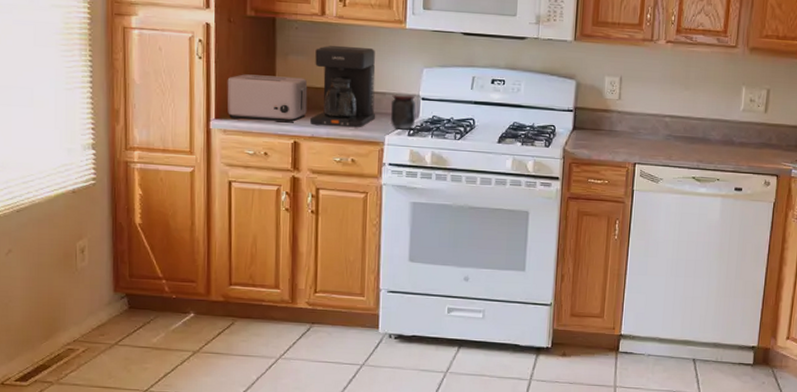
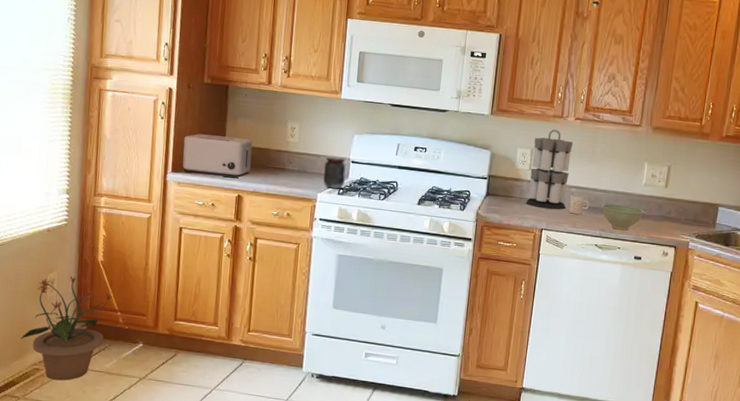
potted plant: none [49,241,157,361] -> present [20,275,114,381]
coffee maker: present [309,45,376,128] -> none [252,111,313,186]
spice rack: none [616,54,666,142] -> present [526,129,574,210]
mug: none [662,124,685,146] -> present [568,194,589,215]
bowl: none [698,132,744,161] -> present [602,203,645,231]

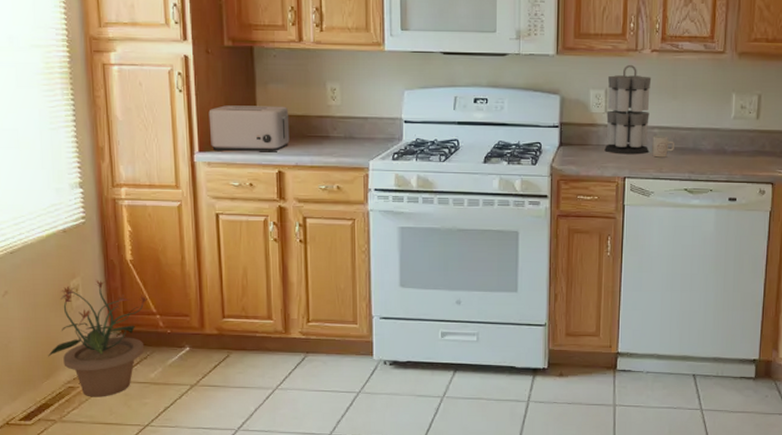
jar: present [323,155,346,189] -> none [373,116,398,154]
bowl: present [602,203,645,231] -> none [689,142,736,170]

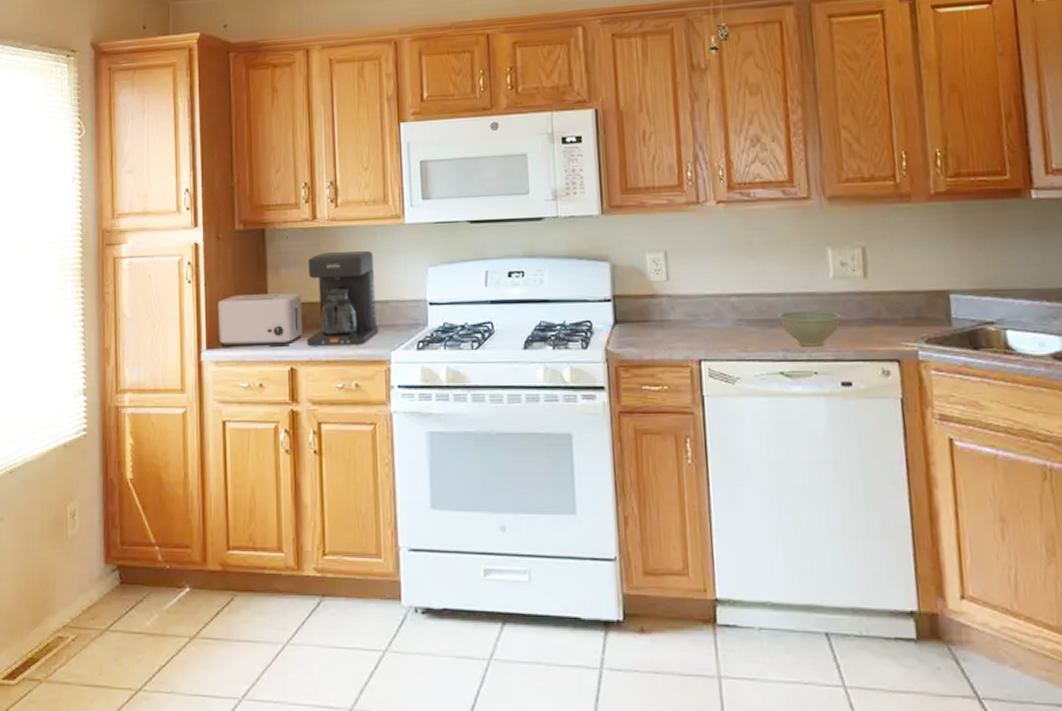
potted plant: present [48,279,150,397] -> none [38,502,149,651]
coffee maker: none [292,71,359,155] -> present [306,250,379,347]
spice rack: present [604,64,652,155] -> none [665,220,727,332]
mug: present [652,135,674,158] -> none [730,305,760,333]
bowl: none [689,142,736,170] -> present [778,310,842,347]

